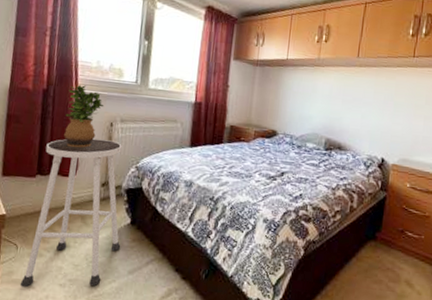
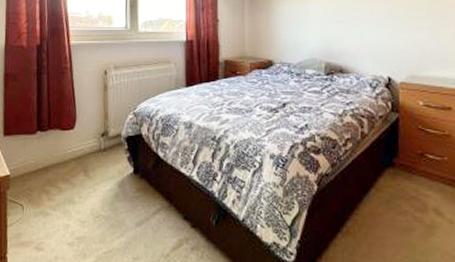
stool: present [20,138,122,288] -> none [28,89,126,250]
potted plant: present [64,85,105,148] -> none [60,36,97,100]

